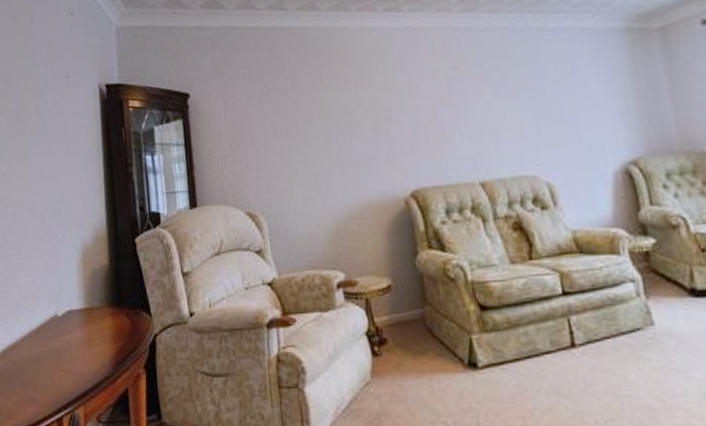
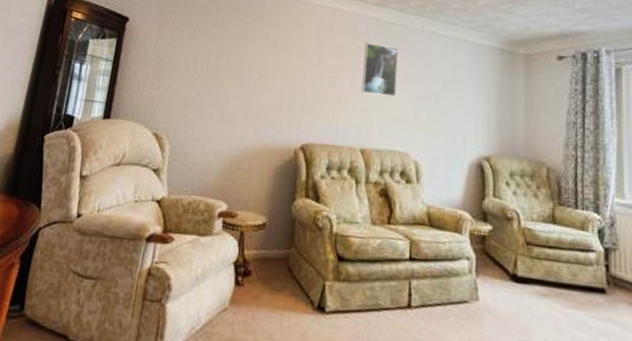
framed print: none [460,56,509,119] -> present [361,42,399,97]

